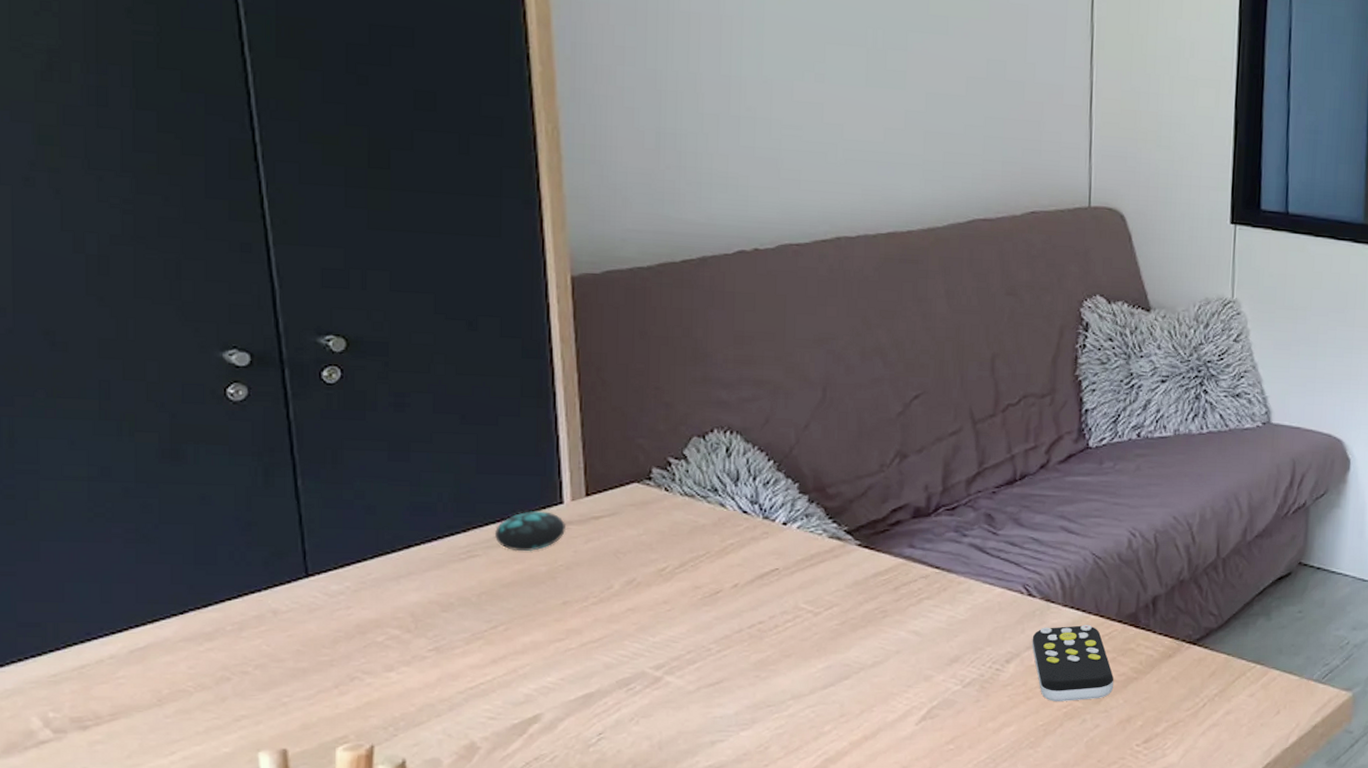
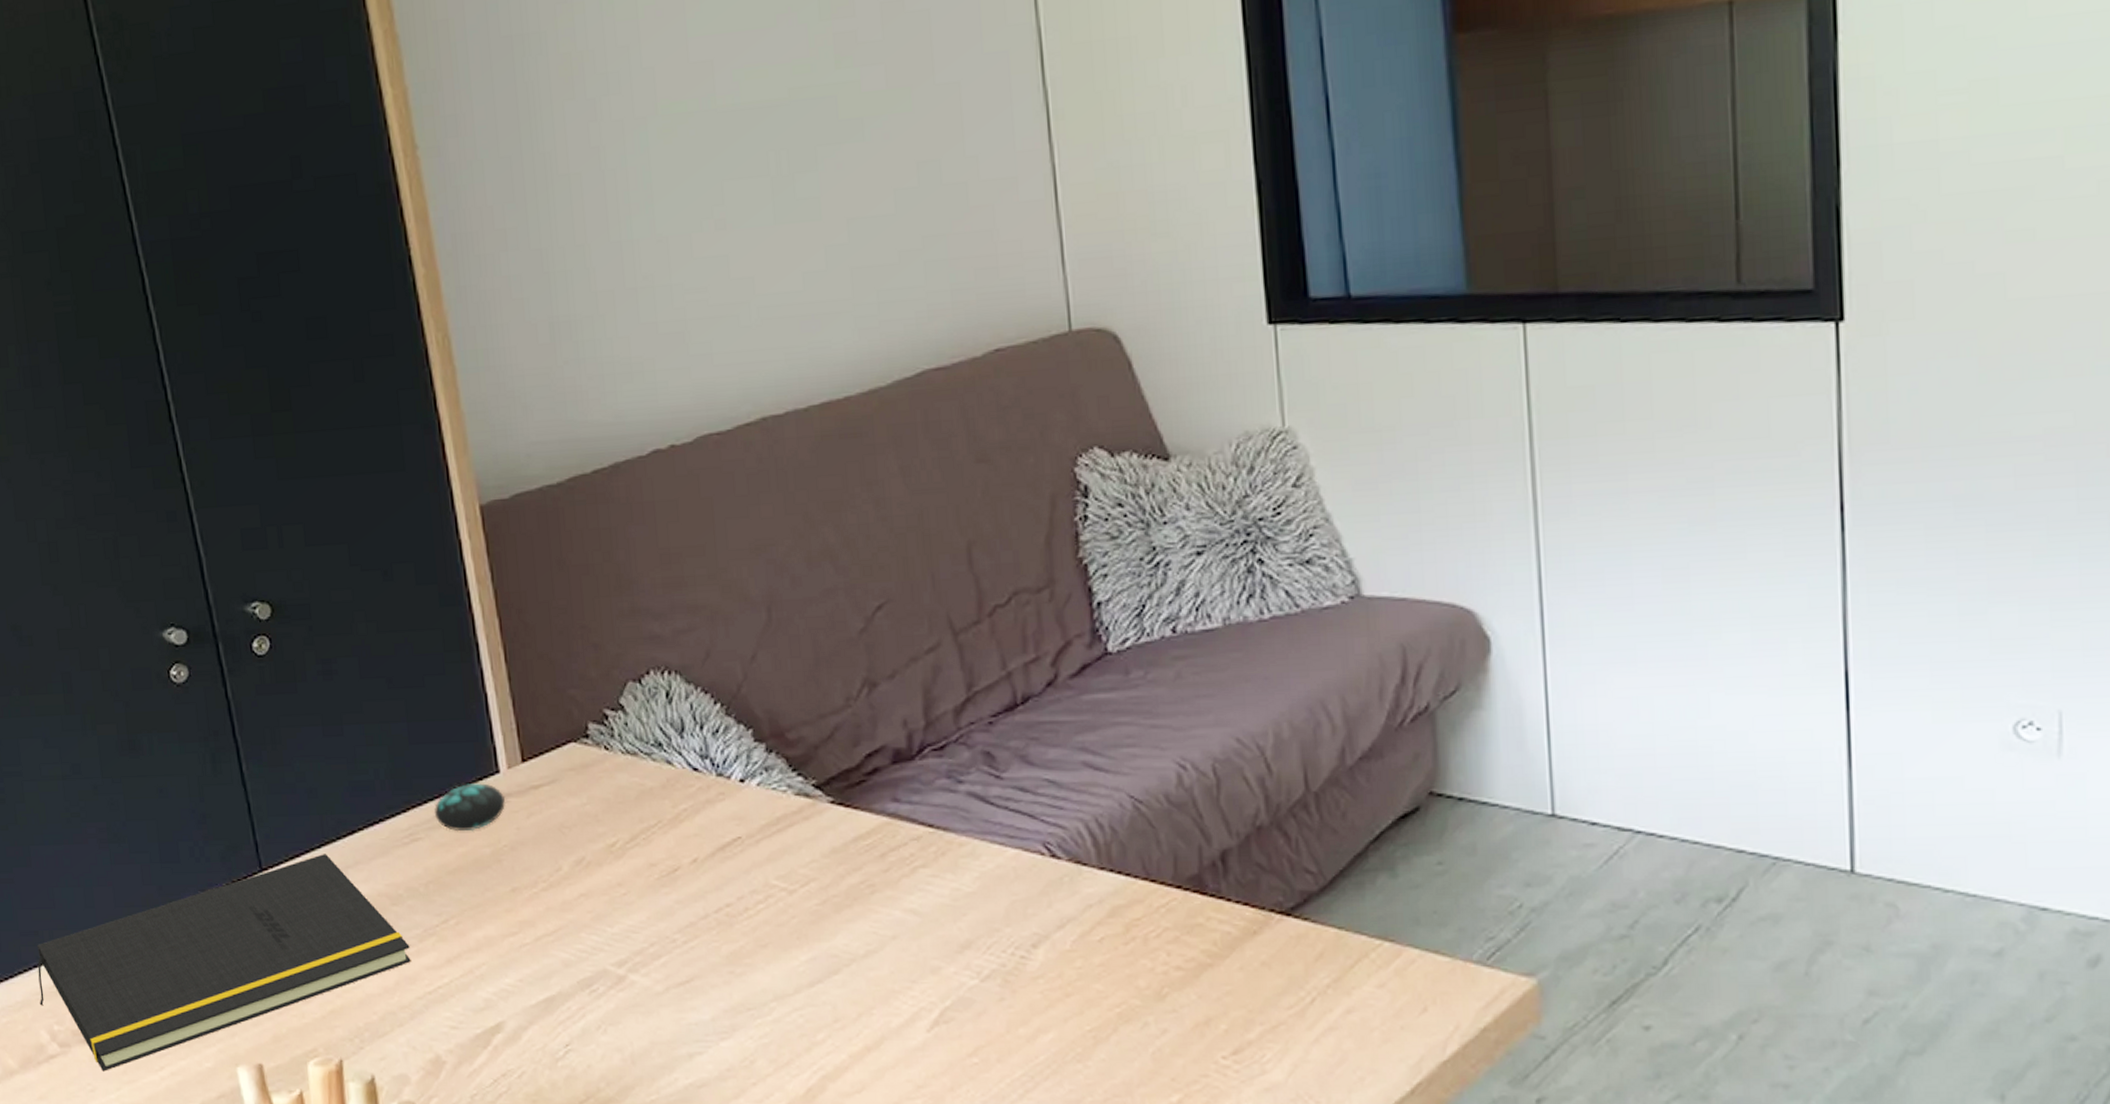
notepad: none [34,564,456,756] -> present [36,854,411,1071]
remote control: present [1032,624,1114,702] -> none [1063,892,1182,1000]

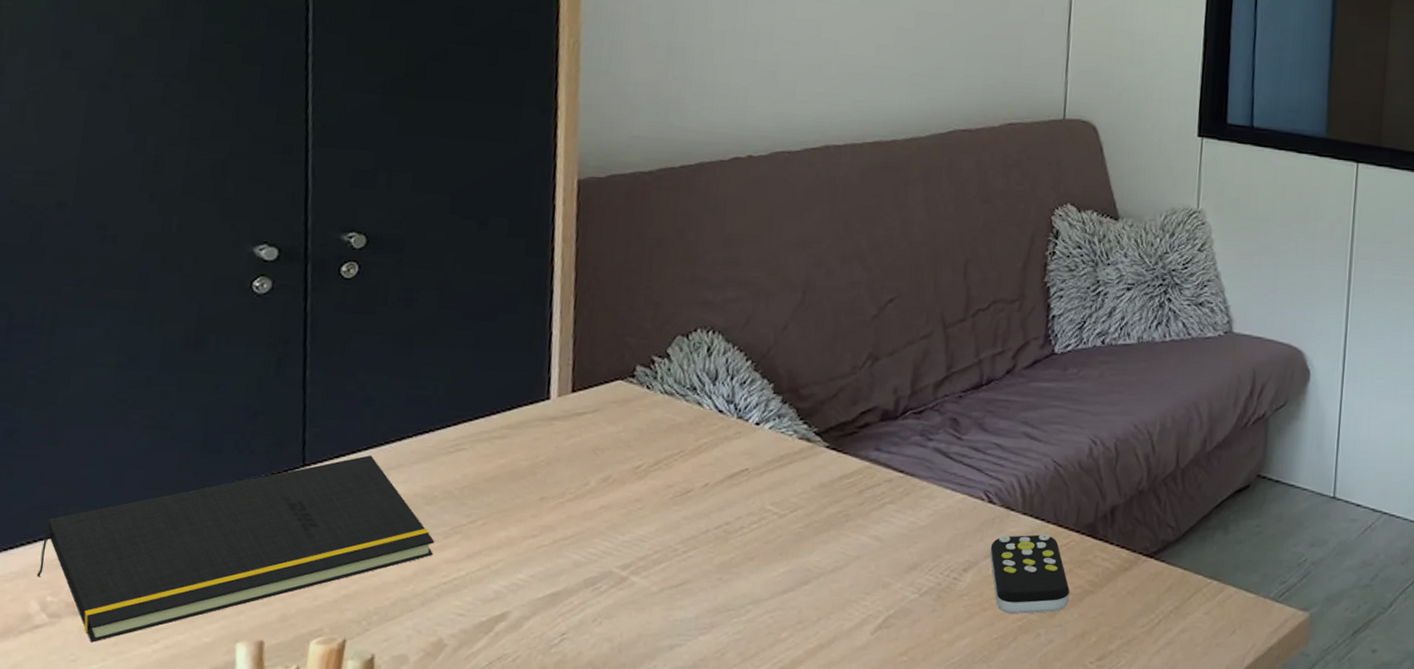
decorative egg: present [434,783,506,832] -> none [482,406,551,447]
remote control: none [1063,892,1182,1000] -> present [990,533,1070,615]

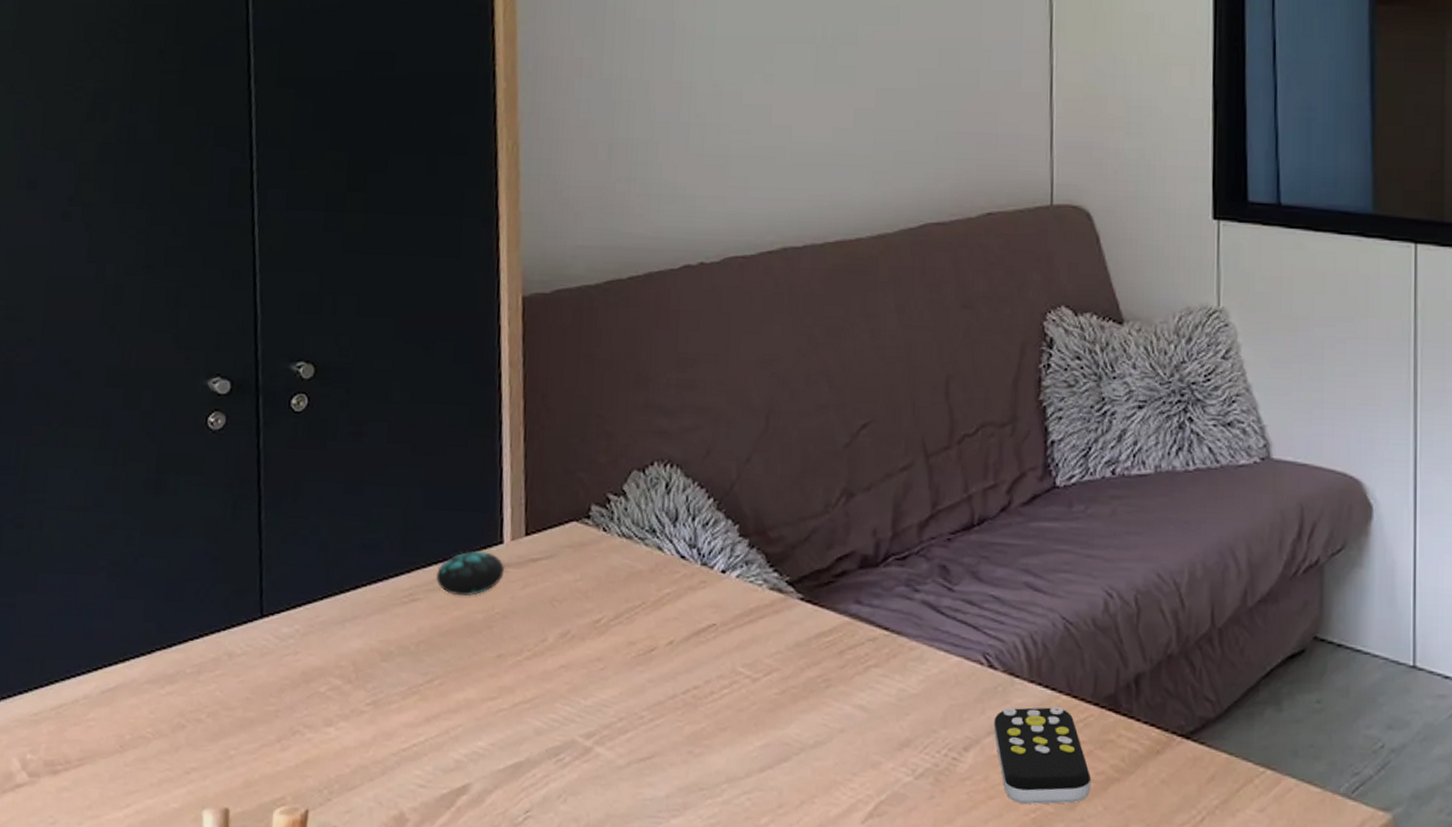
notepad: present [37,455,435,643] -> none [17,606,392,805]
decorative egg: none [482,406,551,447] -> present [435,551,505,597]

